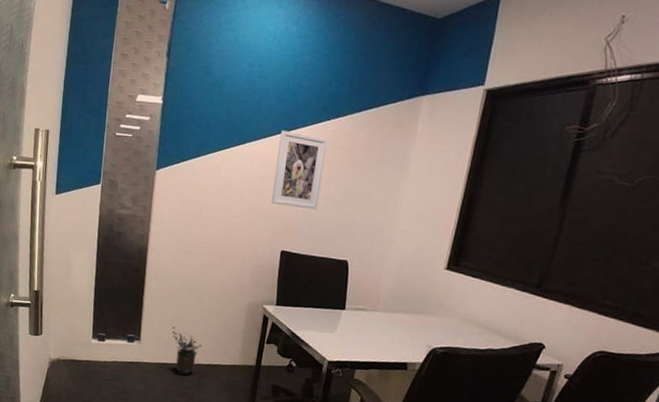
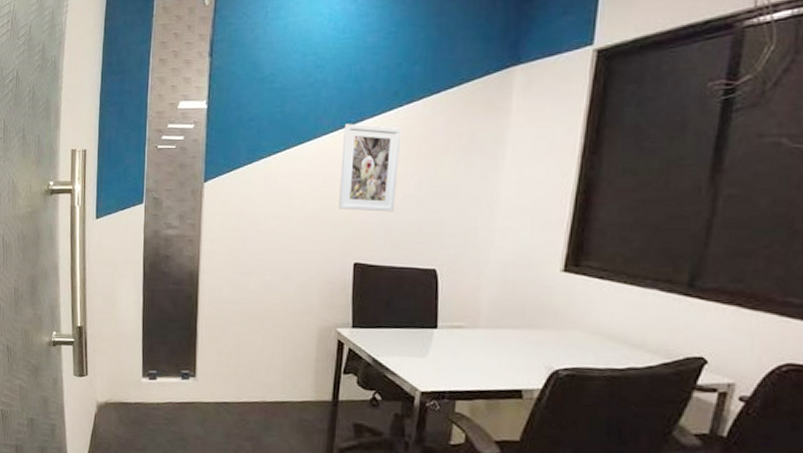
potted plant: present [172,326,202,375] -> none [231,359,267,415]

